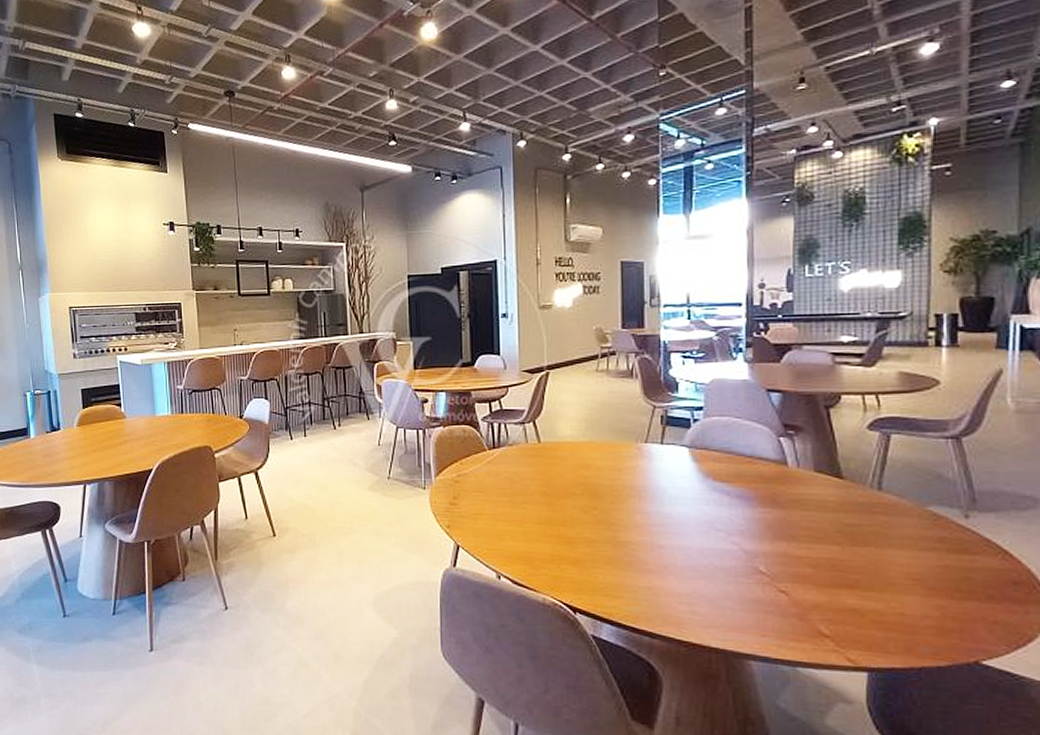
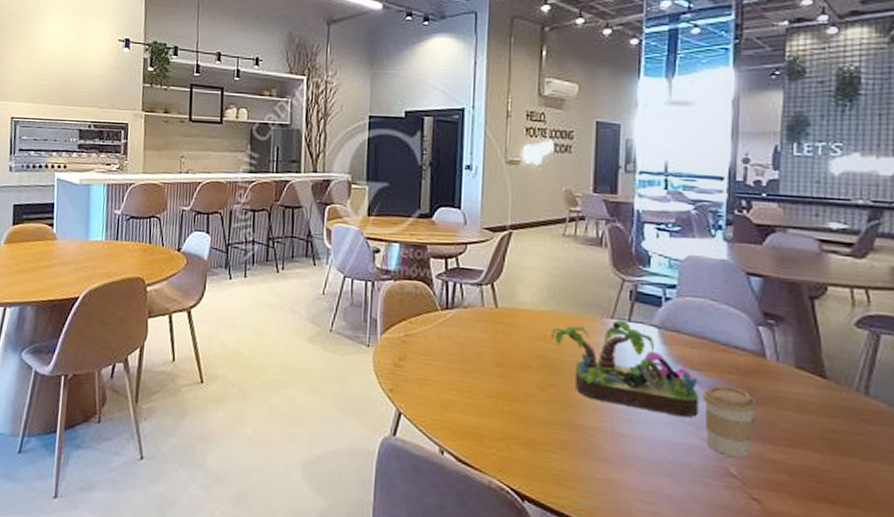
plant: none [591,443,729,525] -> present [551,320,699,417]
coffee cup: none [732,494,781,557] -> present [703,385,757,459]

